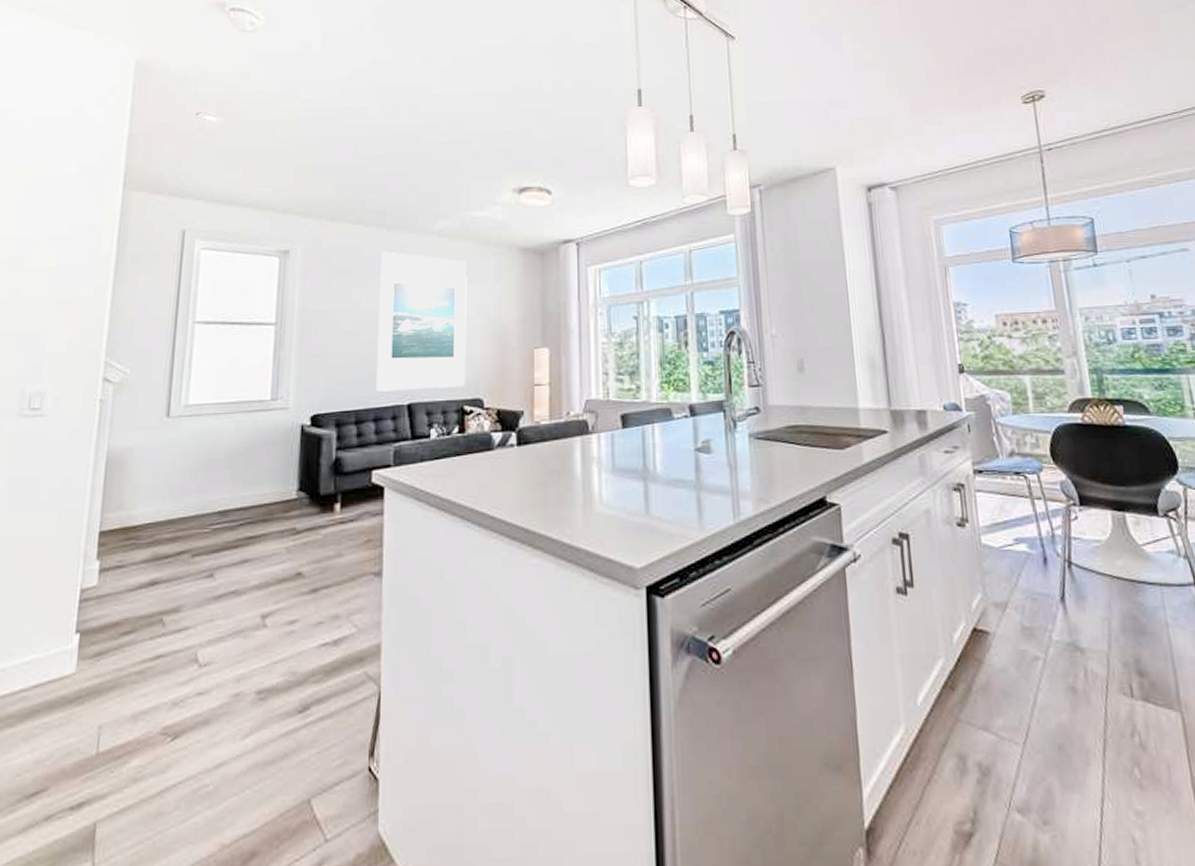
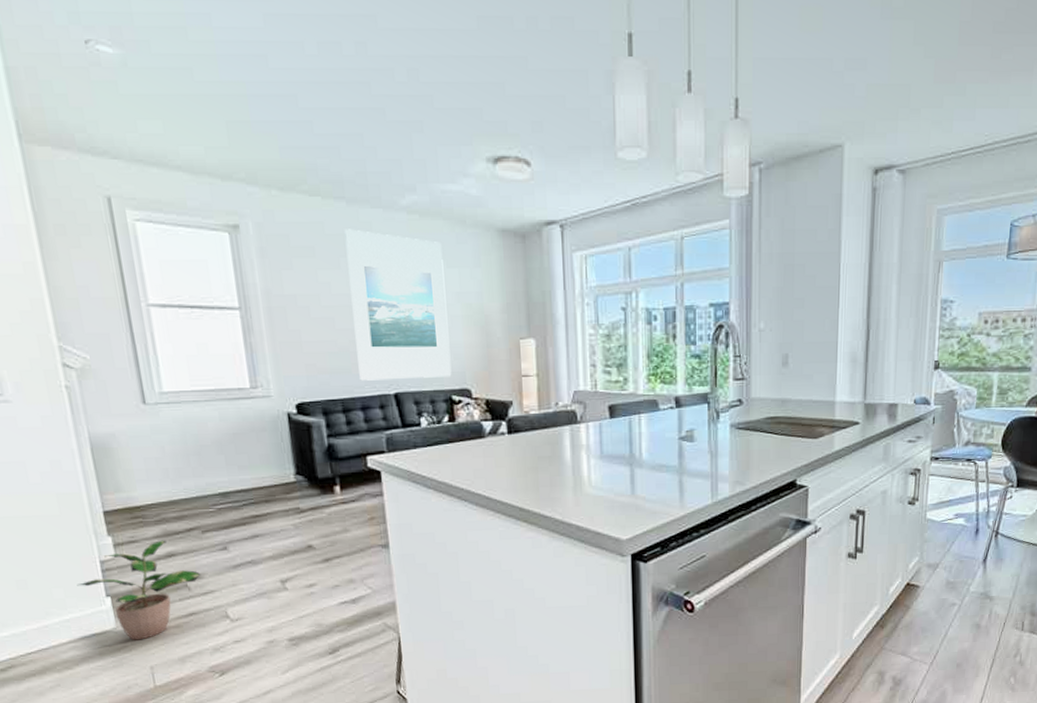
potted plant: none [49,565,180,690] -> present [77,540,201,641]

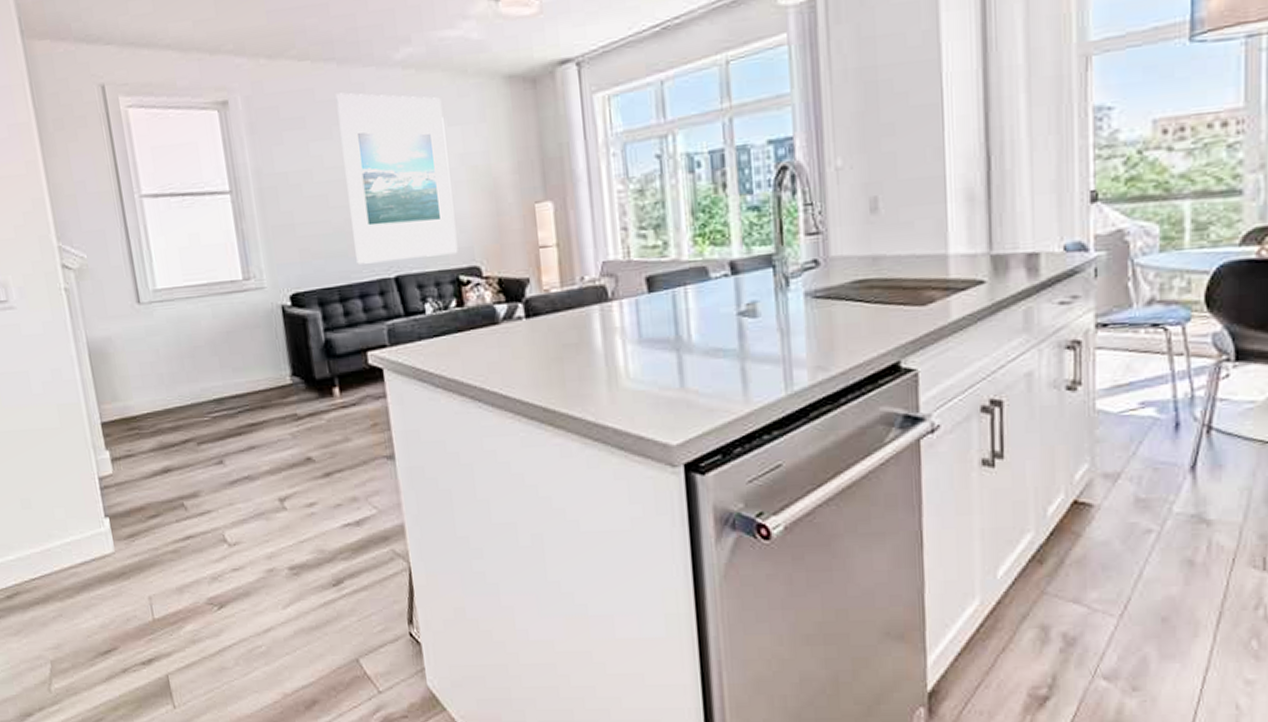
potted plant: present [77,540,201,641] -> none [77,453,198,567]

